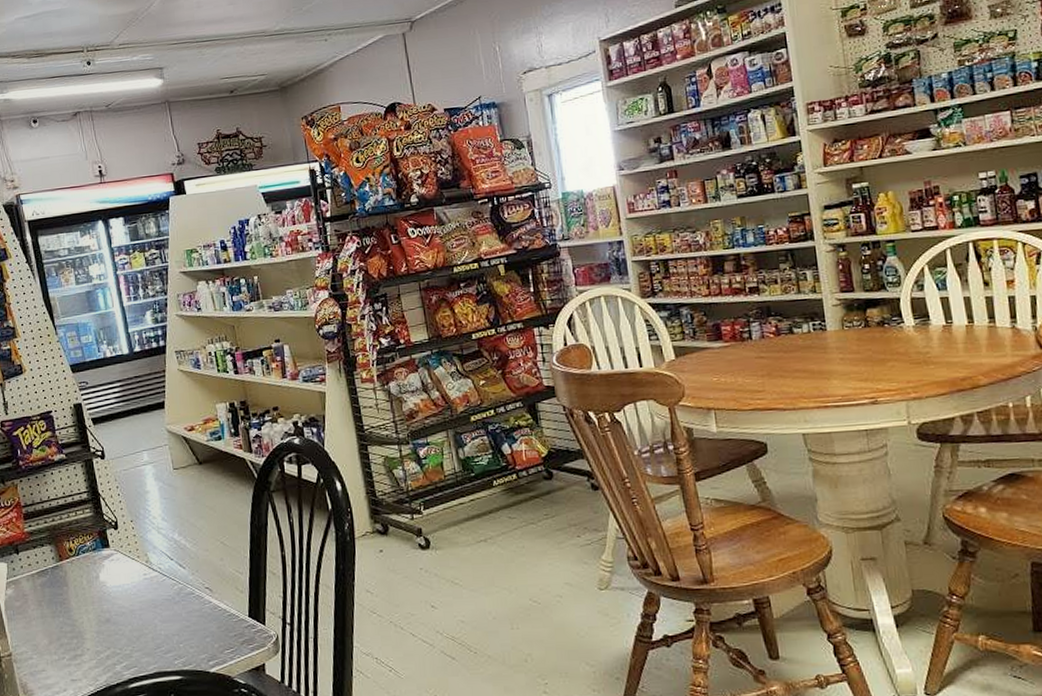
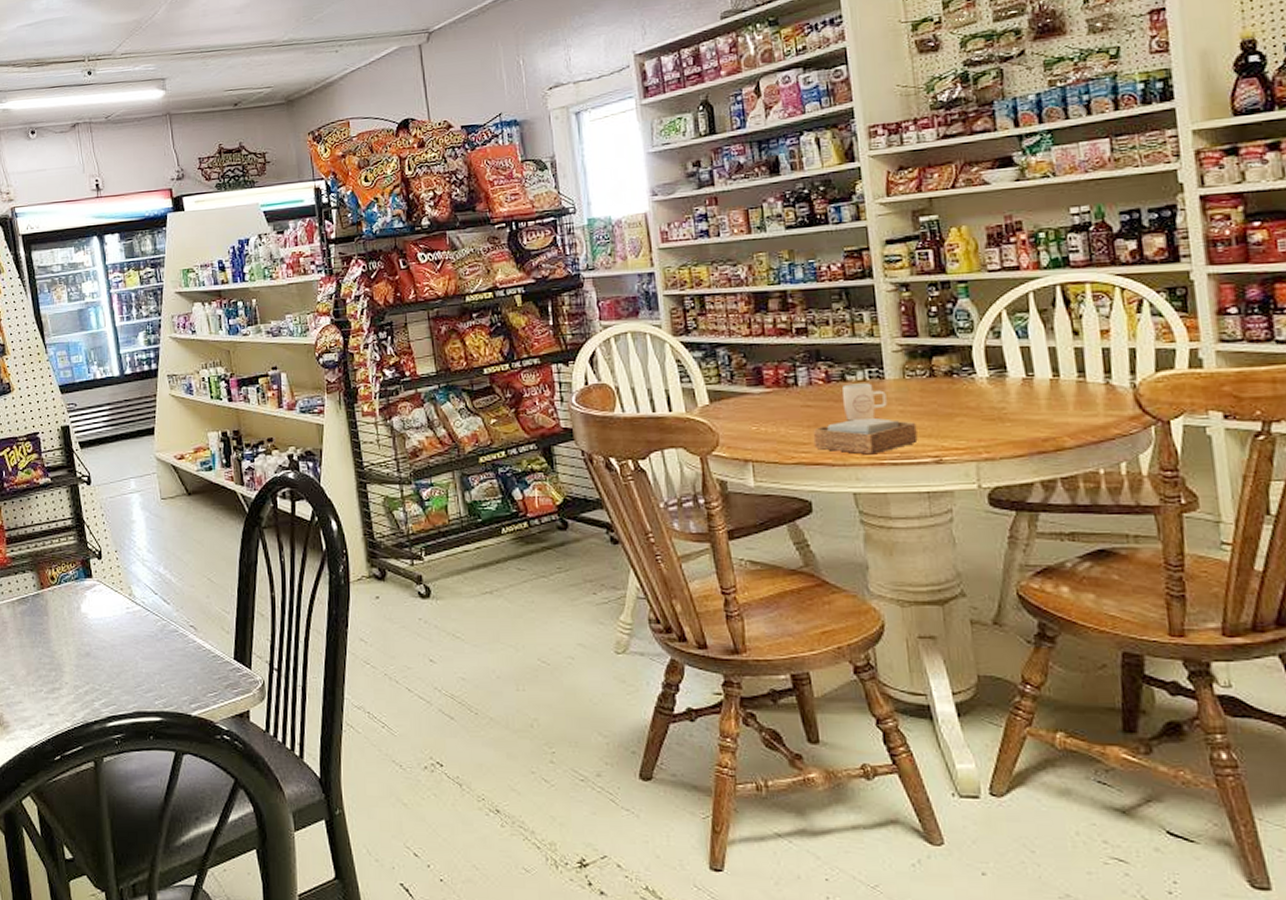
napkin holder: none [766,366,856,399] -> present [812,418,918,455]
mug: none [790,334,830,369] -> present [841,383,888,421]

